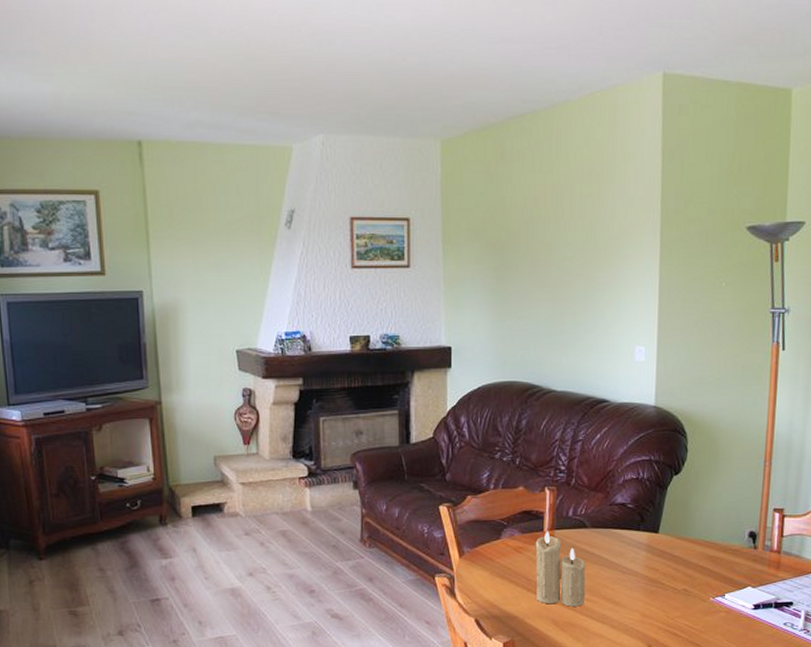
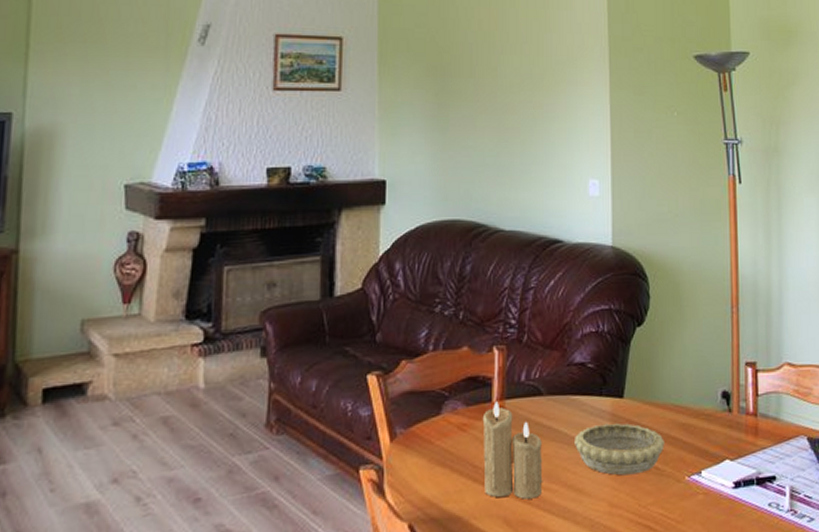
decorative bowl: none [614,552,694,594] -> present [575,422,665,476]

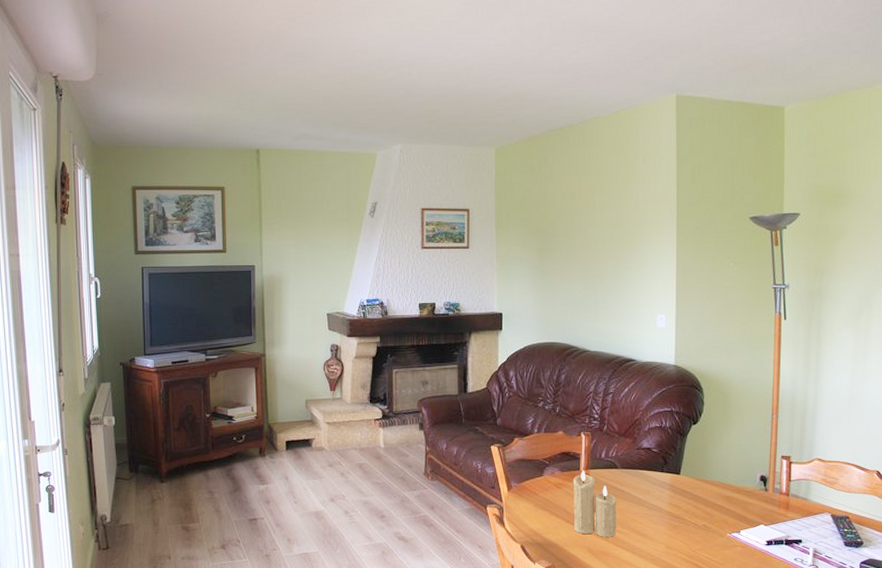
decorative bowl: present [575,422,665,476] -> none [641,491,712,528]

